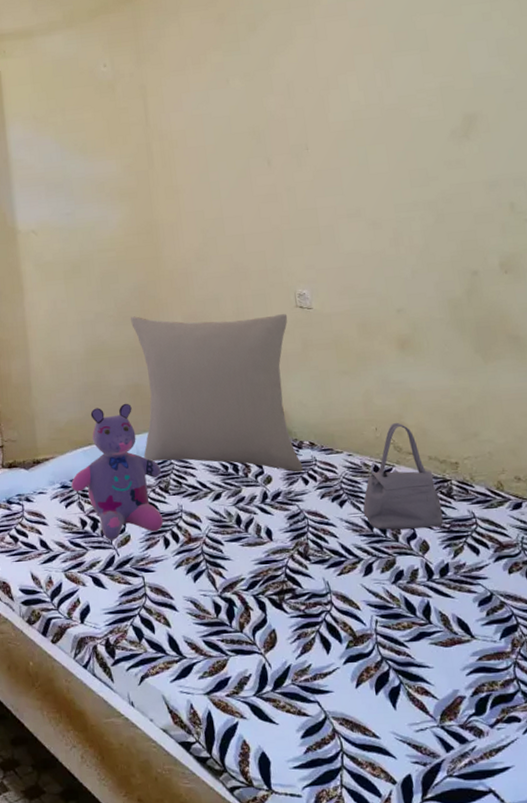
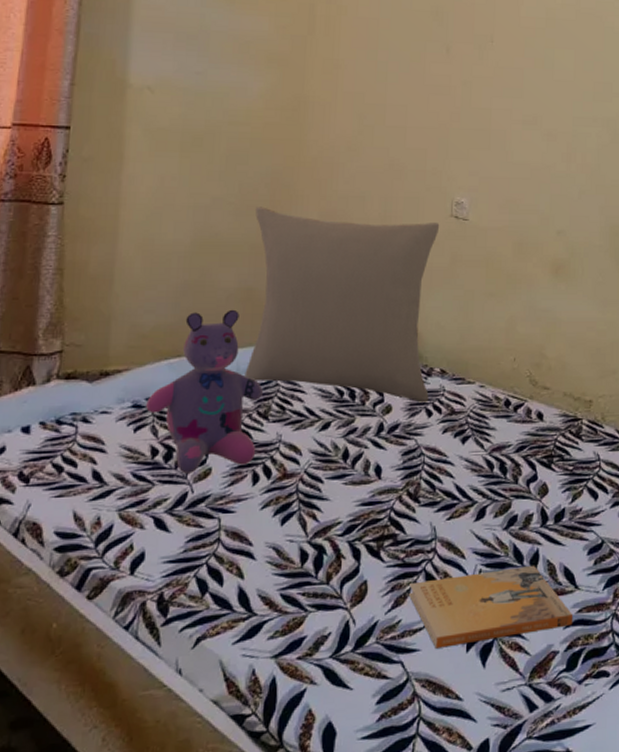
book: none [313,616,475,691] -> present [408,565,574,649]
handbag: present [363,422,443,531] -> none [486,353,568,472]

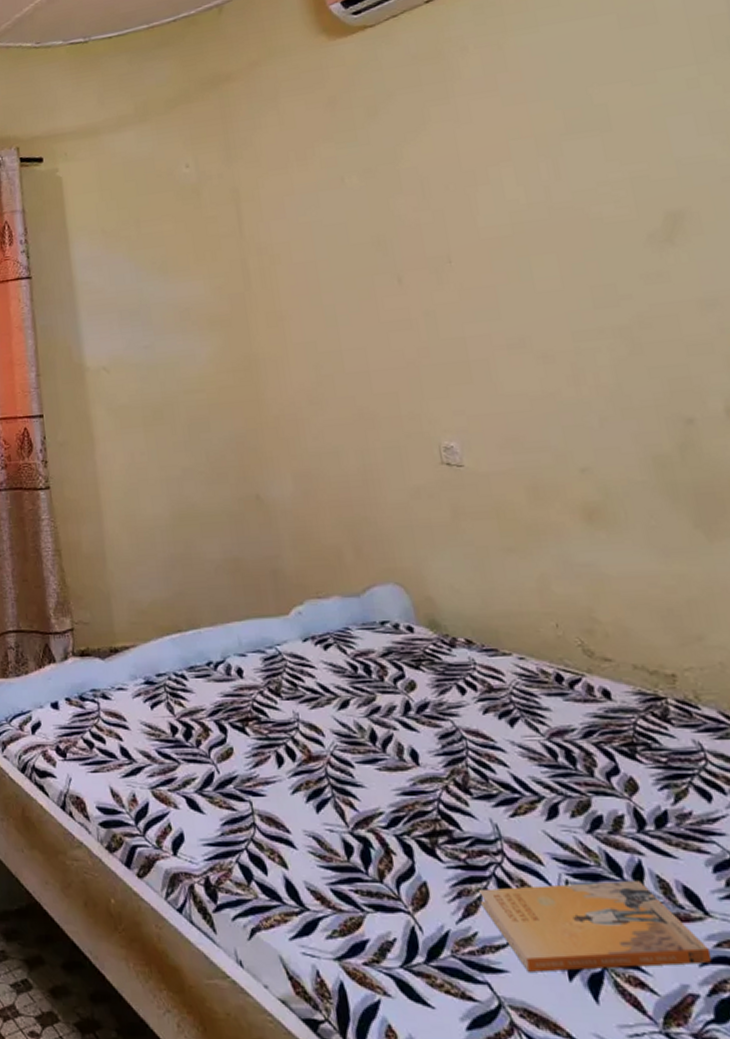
toy: present [146,309,263,474] -> none [157,581,274,753]
pillow: present [244,206,440,403] -> none [227,472,458,678]

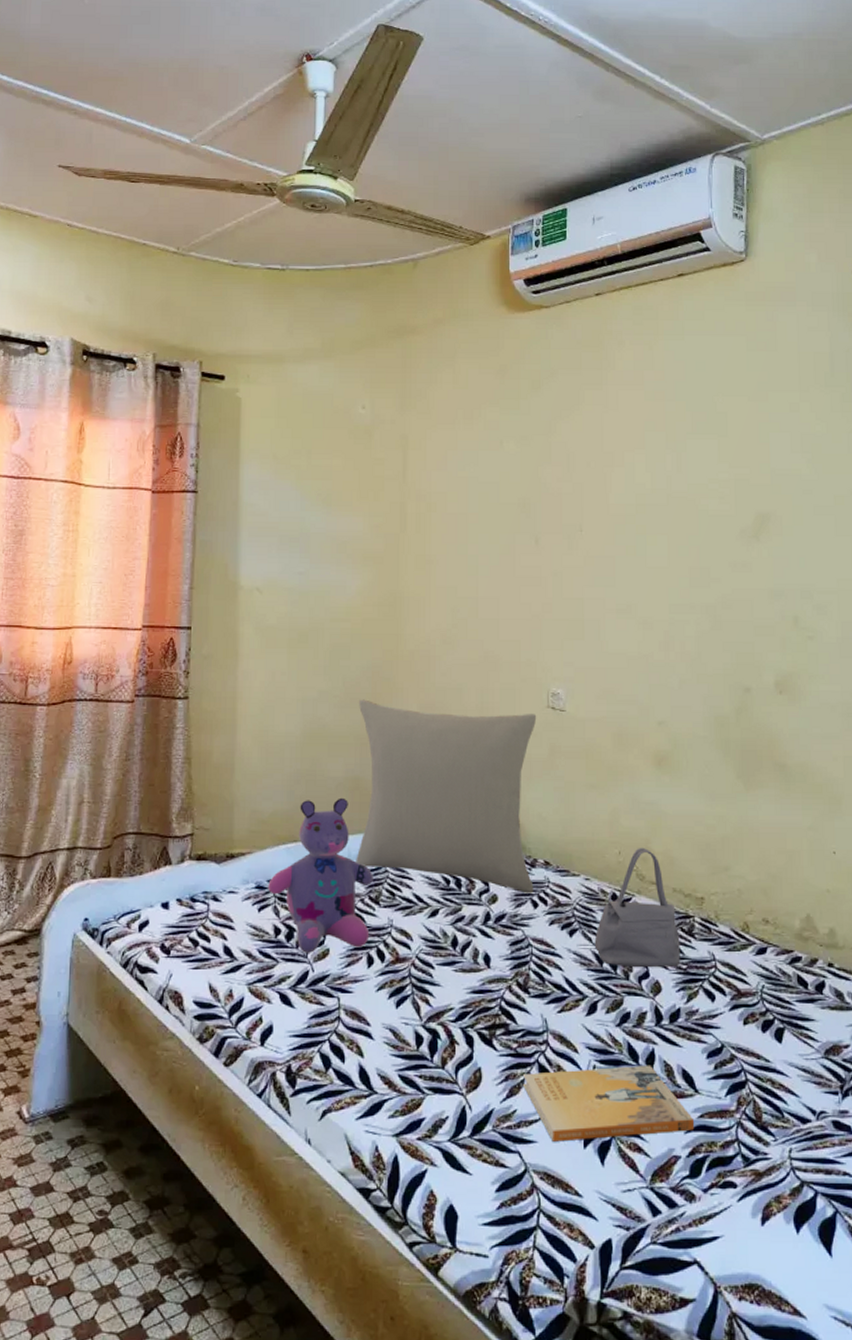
toy: none [157,581,274,753] -> present [268,797,373,953]
pillow: none [227,472,458,678] -> present [356,699,537,894]
handbag: none [542,617,657,762] -> present [594,847,681,968]

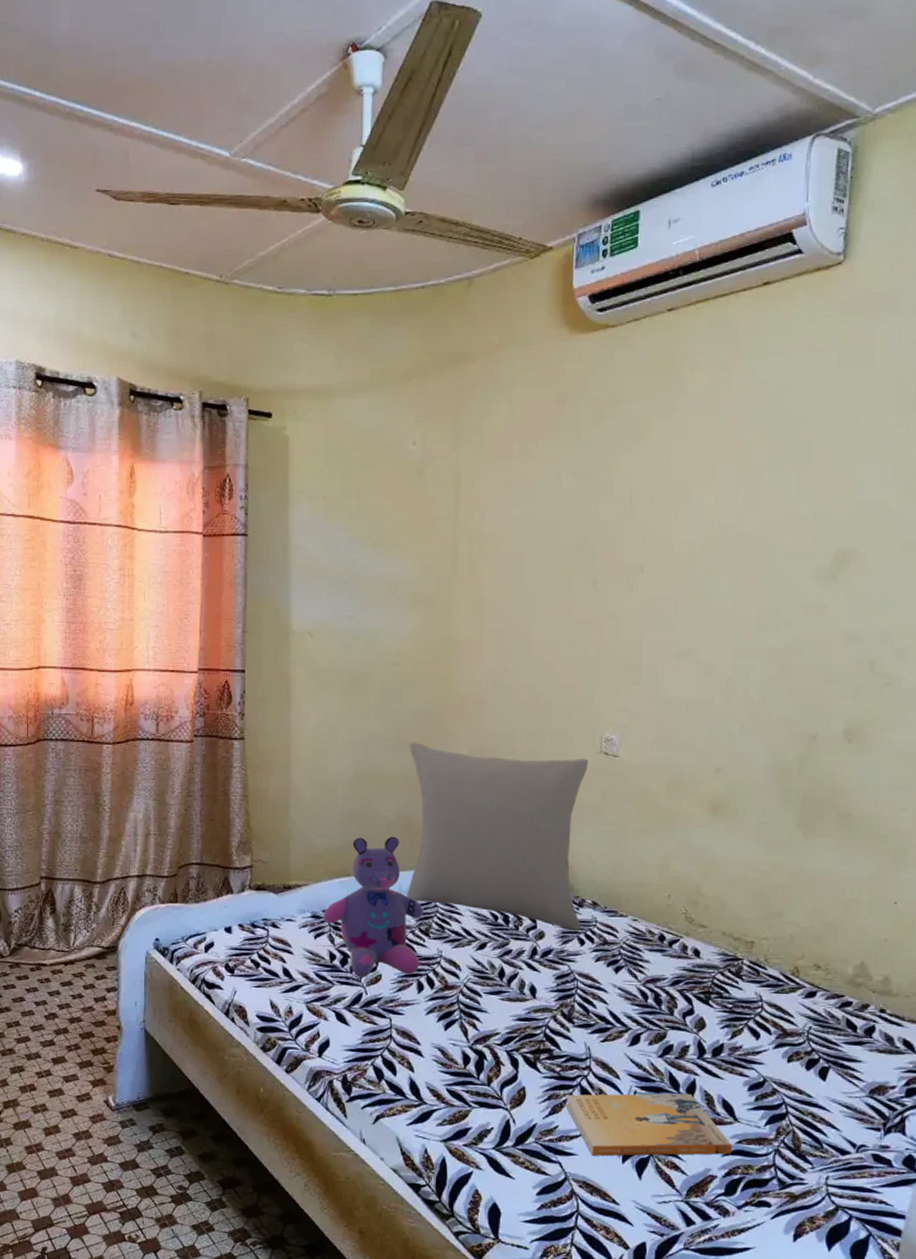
handbag: present [594,847,681,968] -> none [639,891,727,1006]

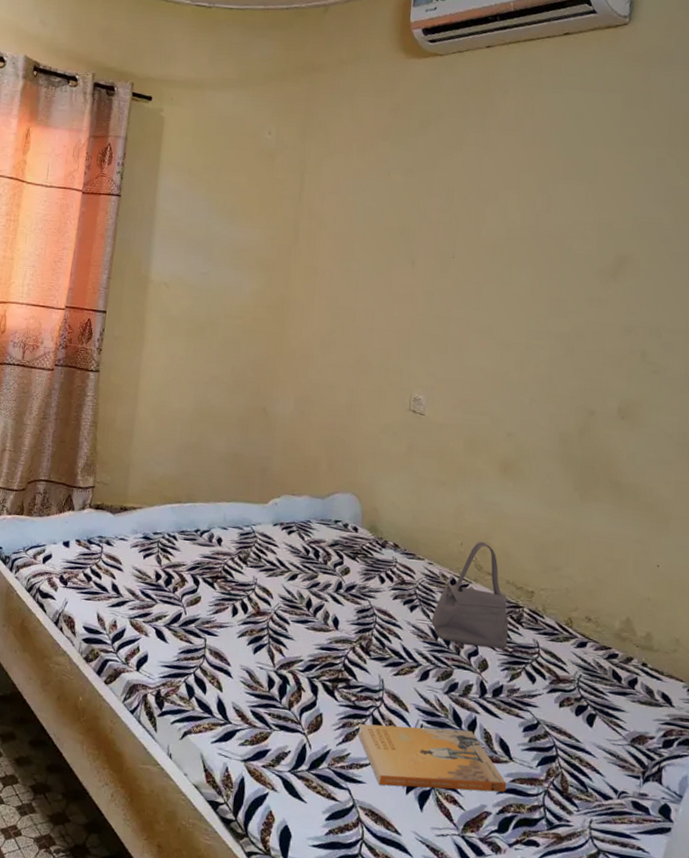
toy: present [323,836,423,978] -> none [153,468,244,599]
pillow: present [406,742,589,932] -> none [229,387,399,570]
handbag: none [639,891,727,1006] -> present [431,541,509,649]

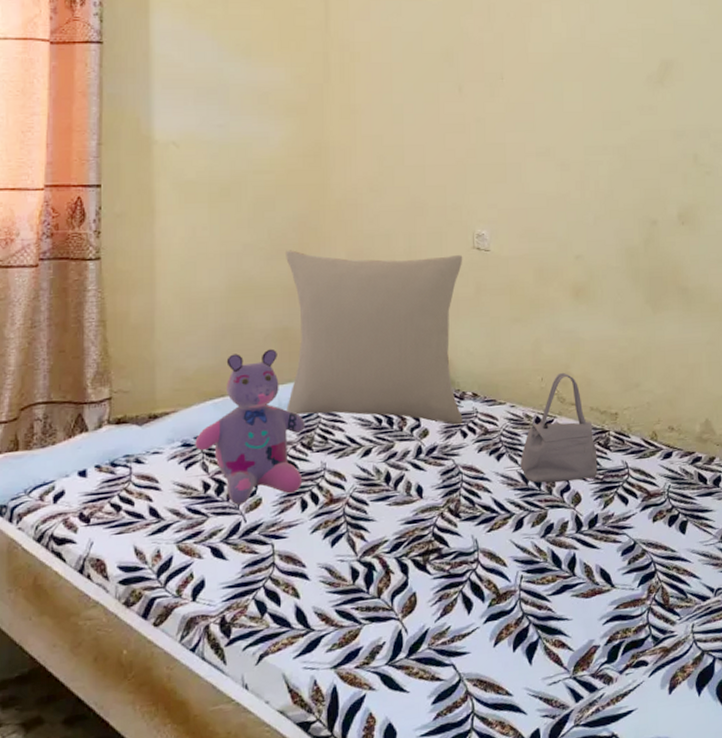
toy: none [153,468,244,599] -> present [195,348,305,505]
pillow: none [229,387,399,570] -> present [286,250,463,425]
book: present [357,723,507,792] -> none [455,568,612,650]

